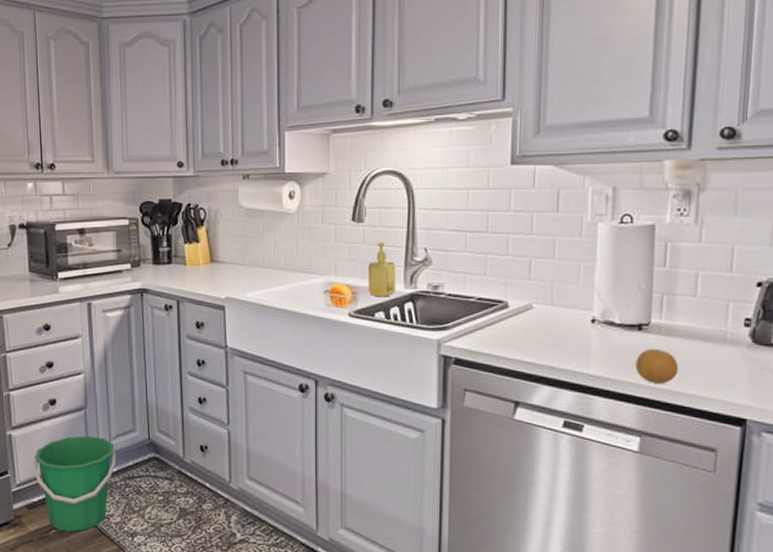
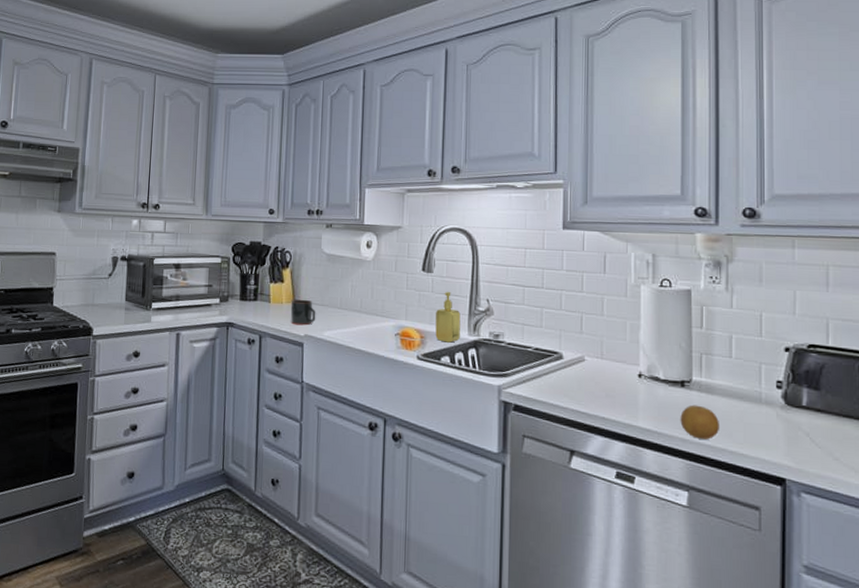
bucket: present [33,436,116,532] -> none [107,463,190,564]
mug: none [208,259,237,288] -> present [290,299,316,326]

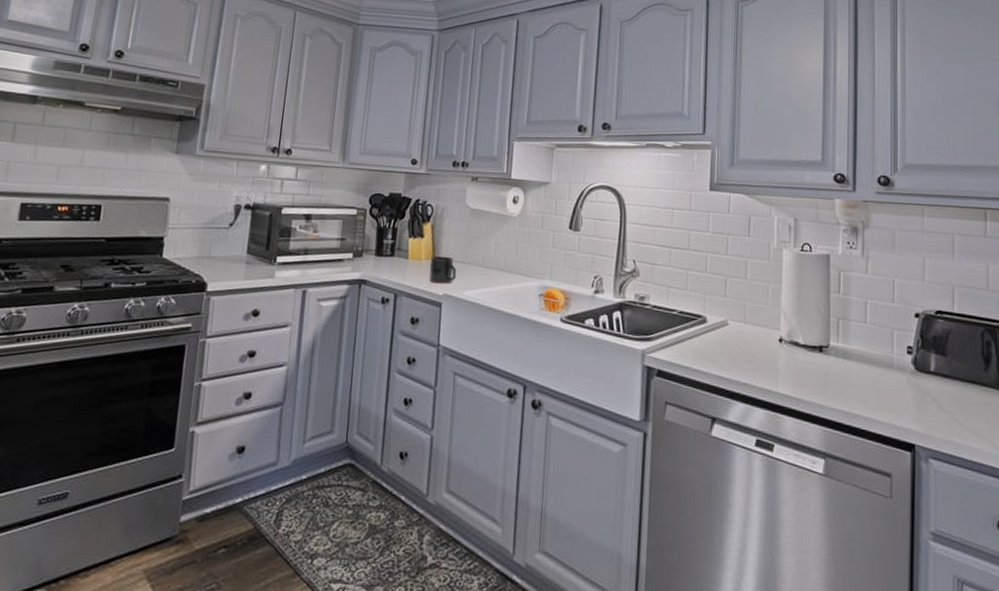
soap dispenser: present [435,291,461,343] -> none [580,250,607,305]
fruit: present [680,405,720,440] -> none [818,370,855,405]

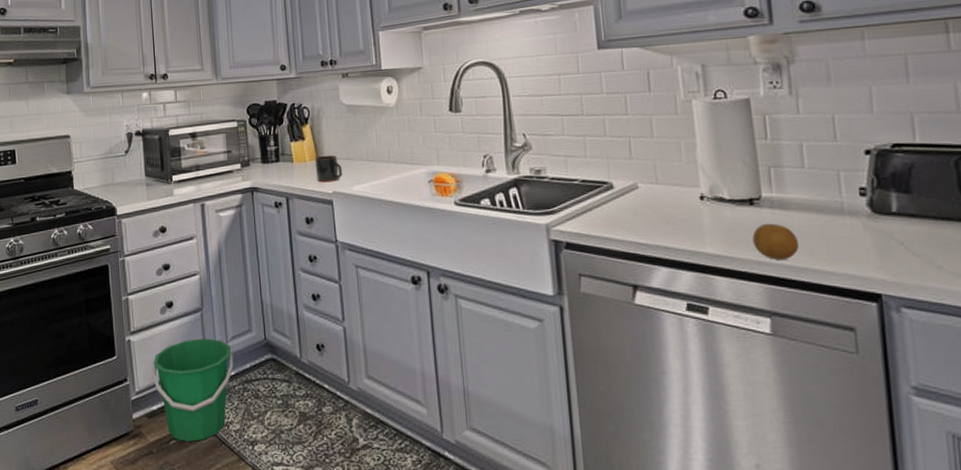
bucket: none [211,436,309,552] -> present [151,338,234,442]
fruit: none [818,370,855,405] -> present [752,223,800,260]

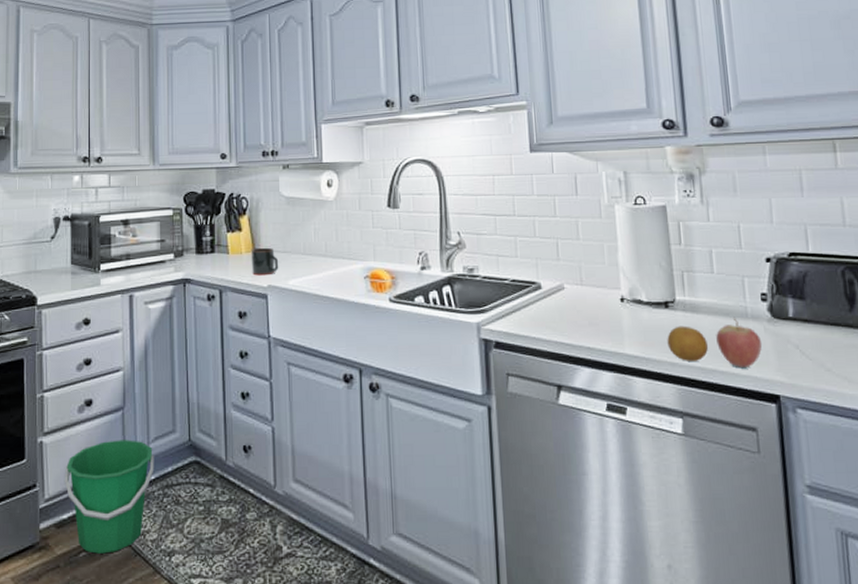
fruit: none [808,212,862,265] -> present [716,316,763,367]

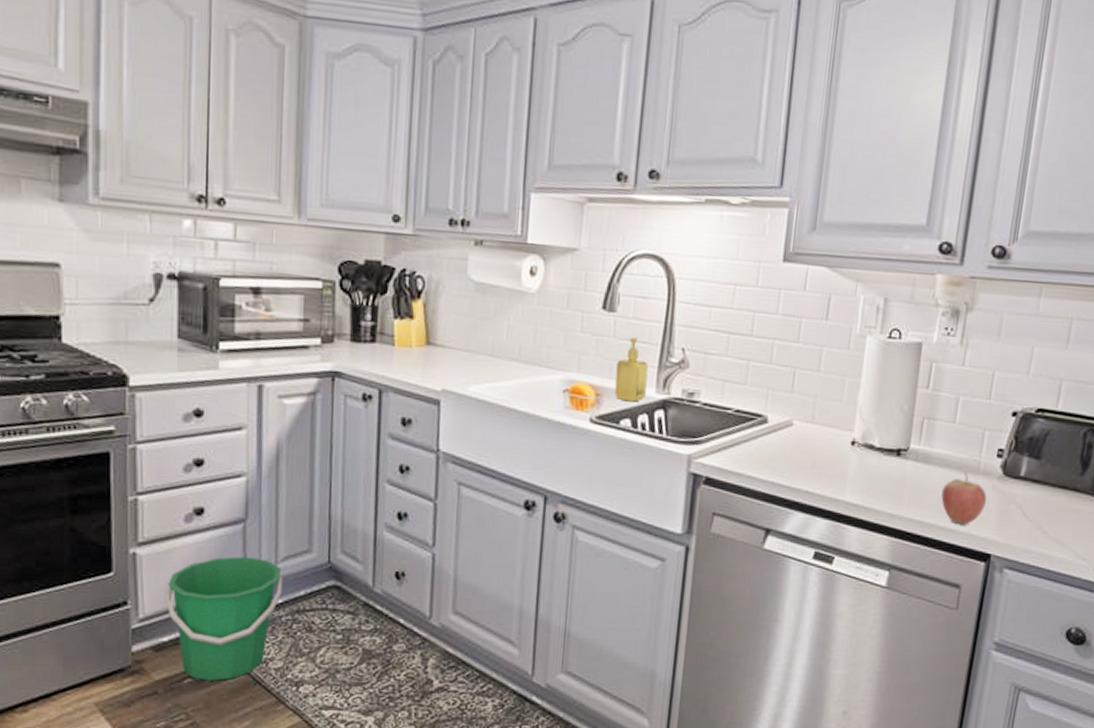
mug: present [251,247,279,276] -> none [422,342,459,378]
soap dispenser: none [405,226,433,281] -> present [614,336,648,402]
fruit: present [667,326,709,361] -> none [890,476,933,514]

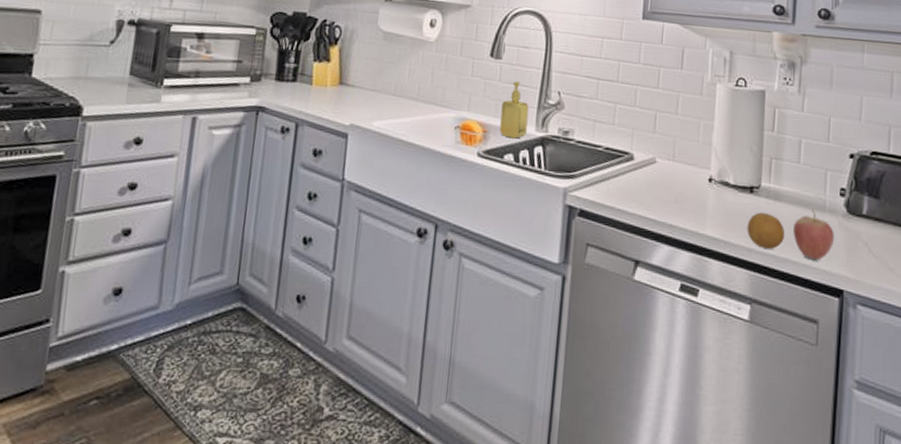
bucket: present [164,556,283,681] -> none [83,277,195,403]
fruit: none [890,476,933,514] -> present [747,212,785,249]

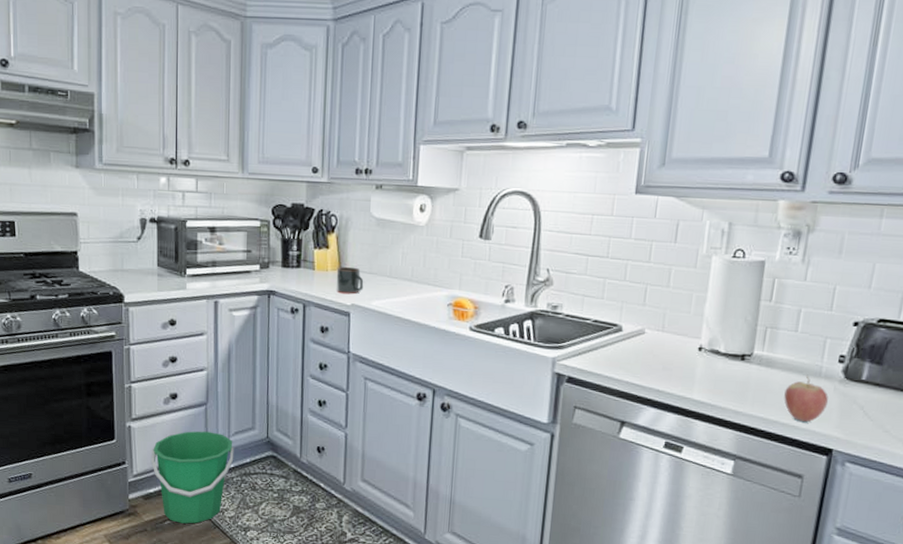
bucket: none [83,277,195,403] -> present [150,431,234,524]
mug: none [335,82,366,114] -> present [336,266,364,295]
soap dispenser: present [499,80,529,139] -> none [490,259,518,314]
fruit: present [747,212,785,249] -> none [735,378,776,412]

